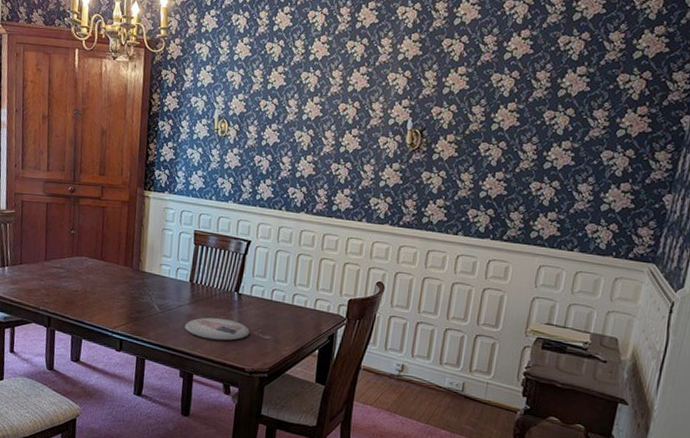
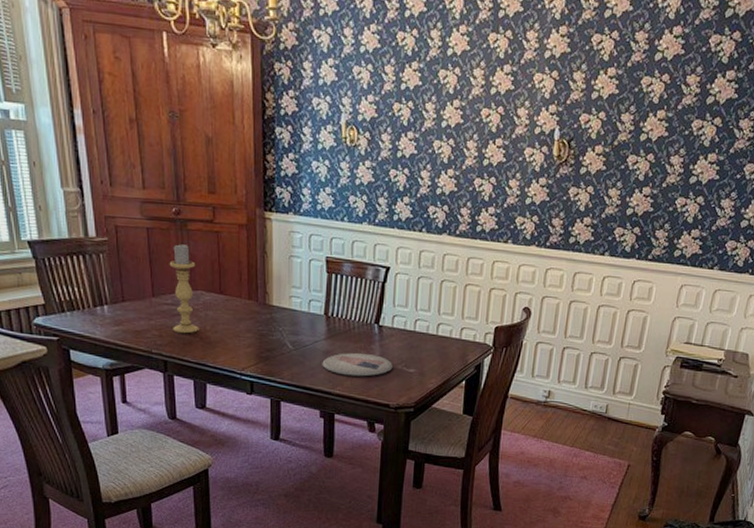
candle holder: none [59,216,83,294] -> present [169,243,199,334]

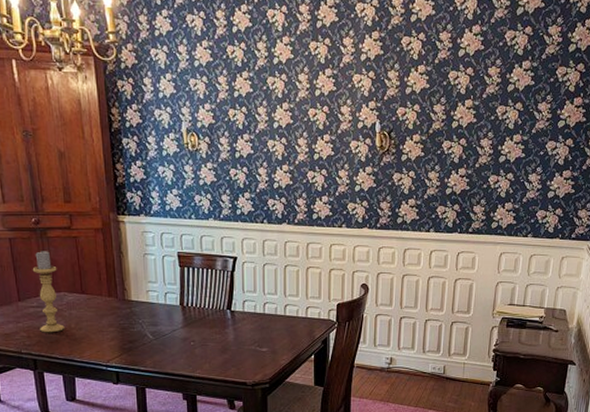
plate: present [322,352,394,377] -> none [181,337,247,359]

